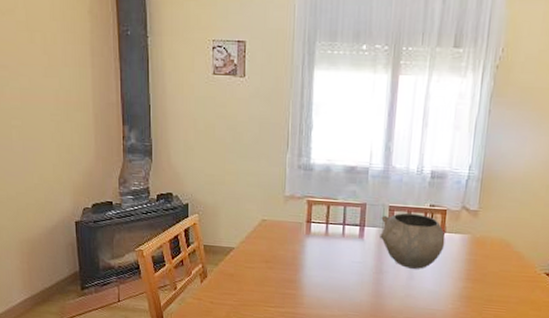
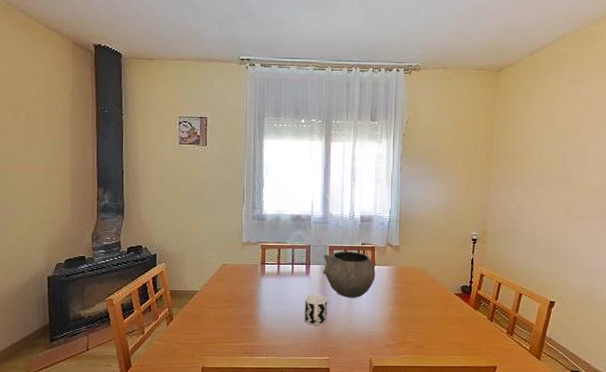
cup: none [355,261,383,297] -> present [305,294,327,325]

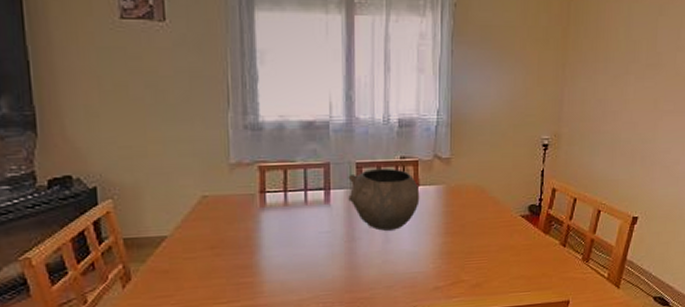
cup: present [305,294,327,325] -> none [325,228,355,270]

